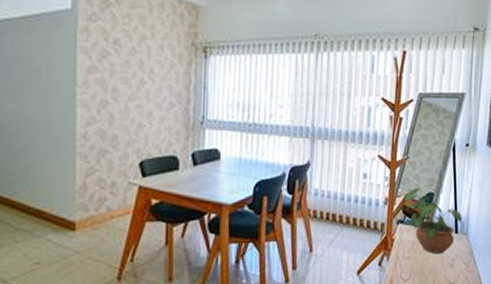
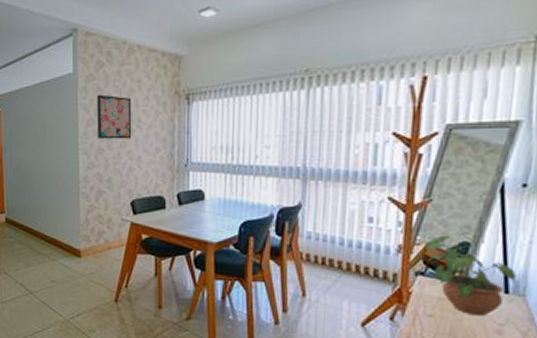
wall art: none [101,37,144,92] -> present [97,94,132,139]

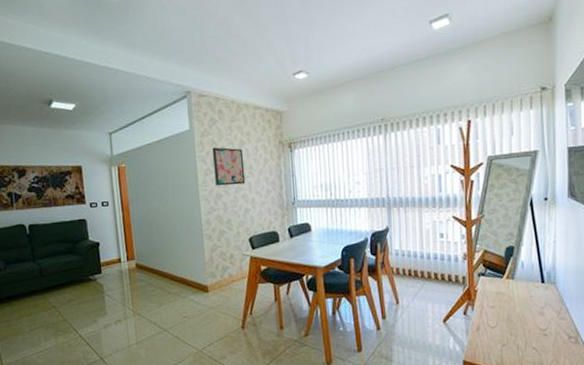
potted plant: present [427,235,516,316] -> none [484,242,548,303]

